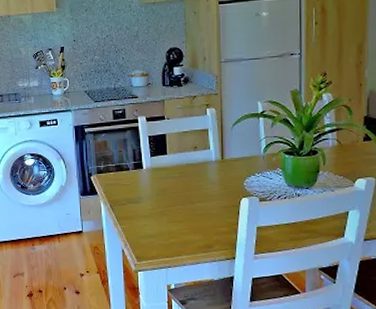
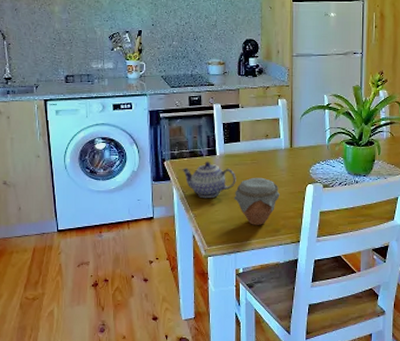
teapot: none [109,175,165,212] -> present [182,161,236,198]
jar: none [163,191,212,240] -> present [234,177,280,225]

